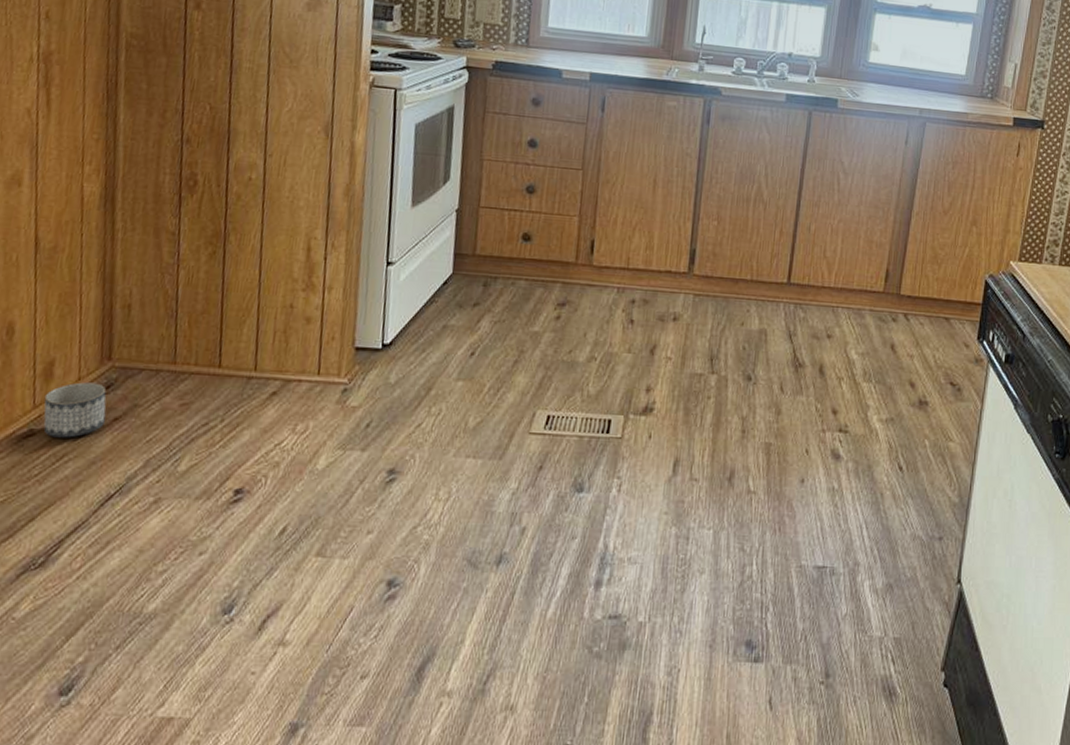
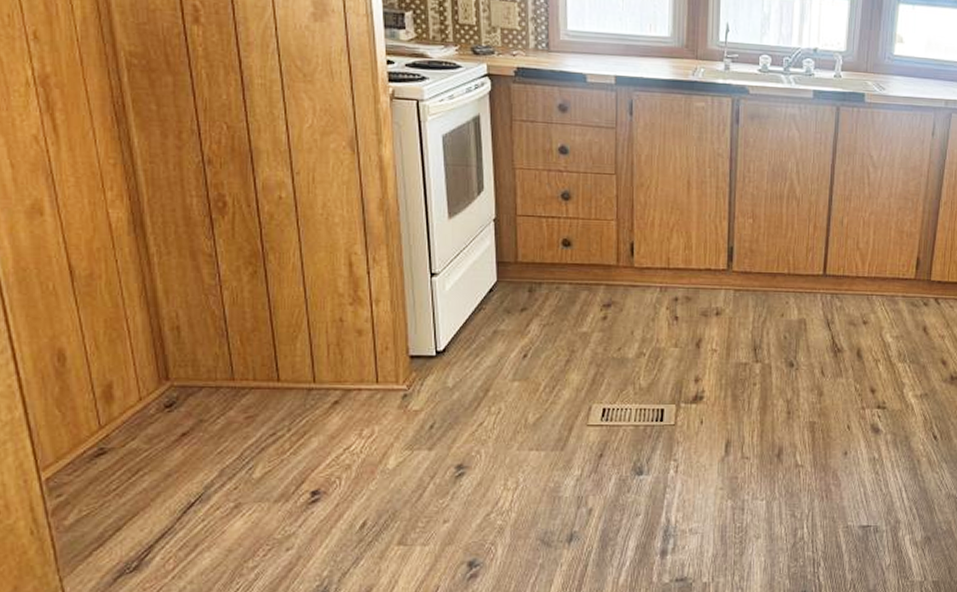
planter: present [43,382,107,438] -> none [108,402,173,454]

